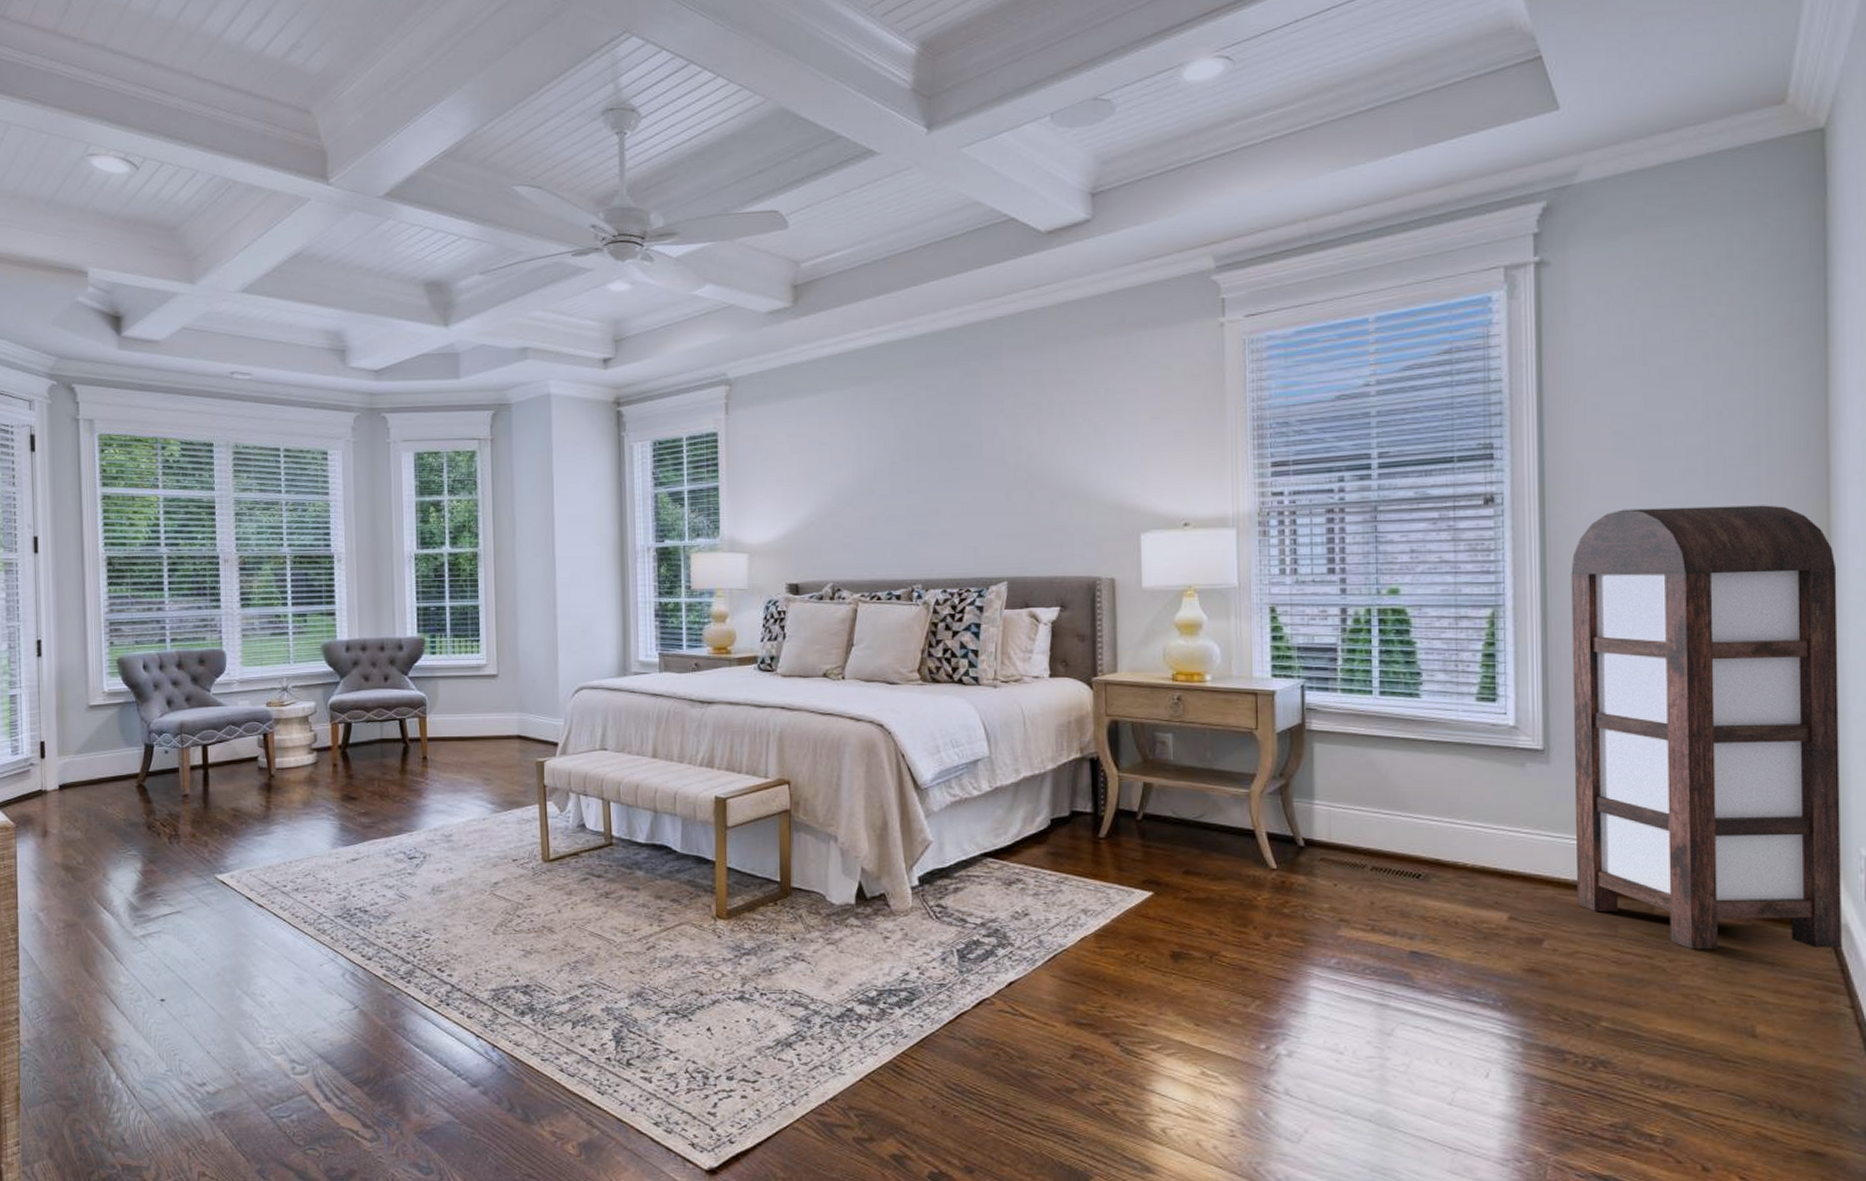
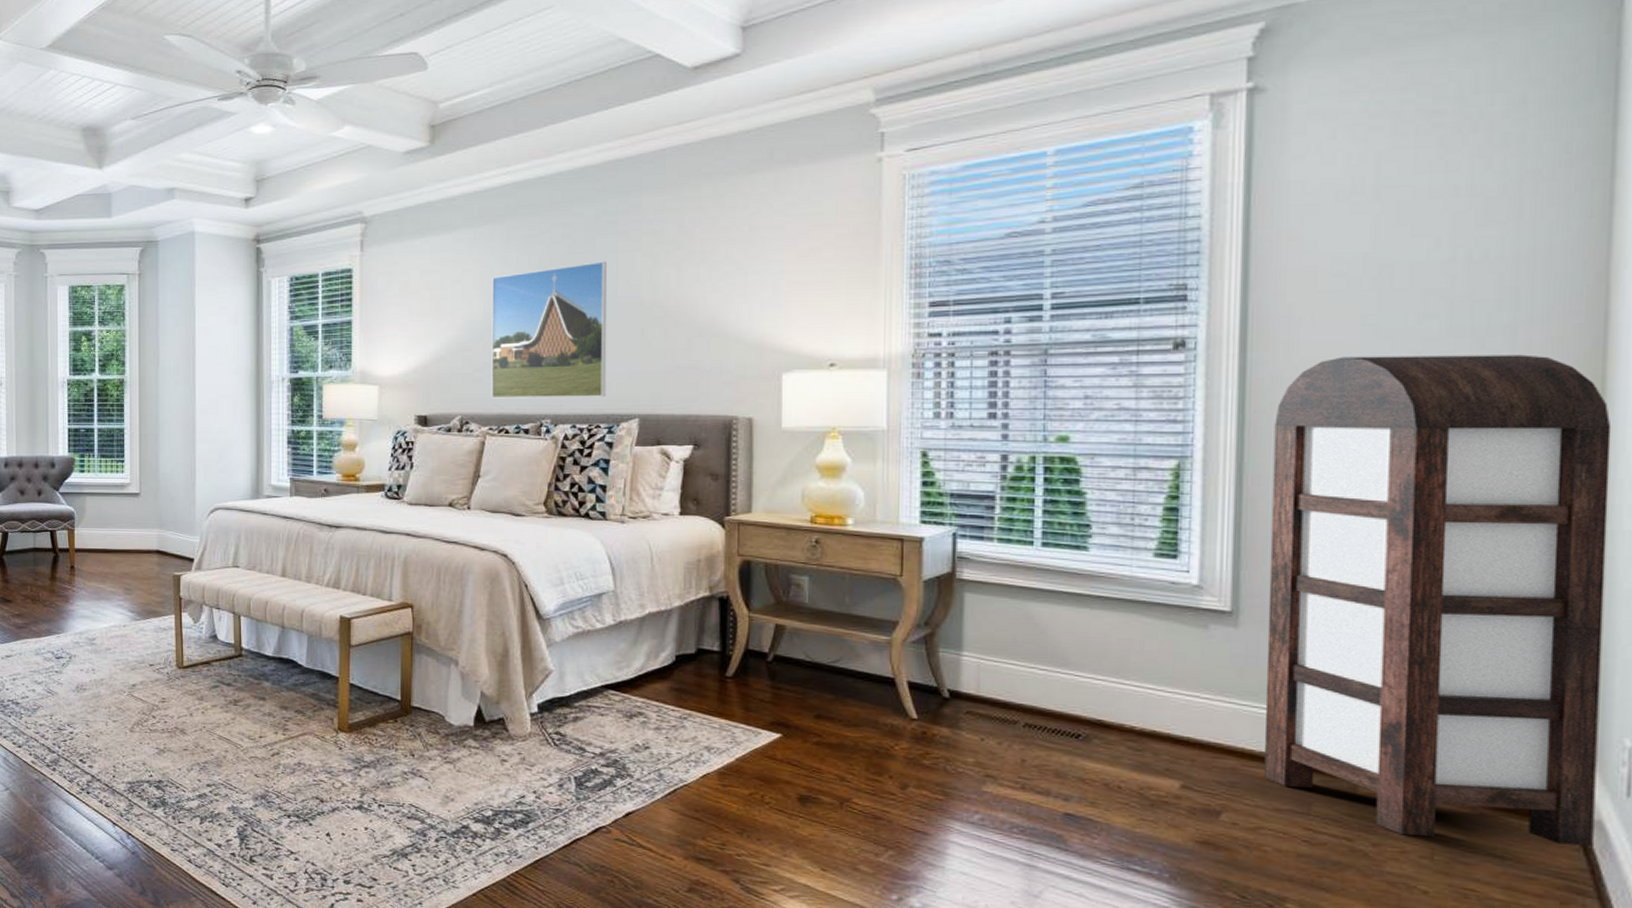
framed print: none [859,424,975,565] -> present [491,261,607,399]

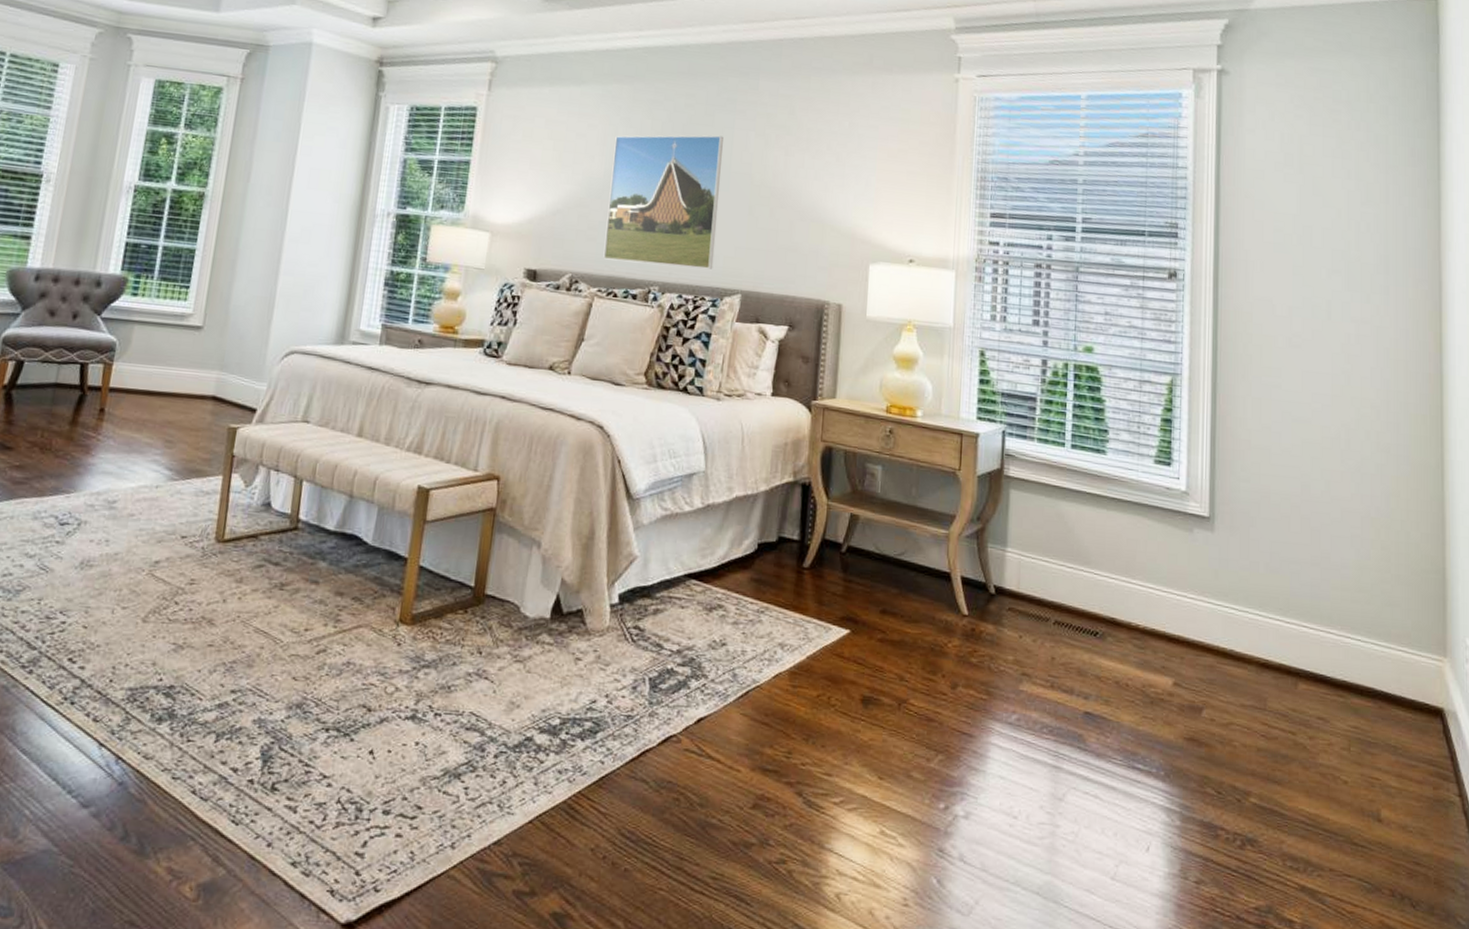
bookshelf: present [1264,354,1612,847] -> none [1233,298,1451,735]

